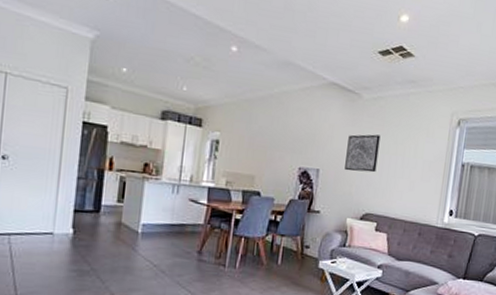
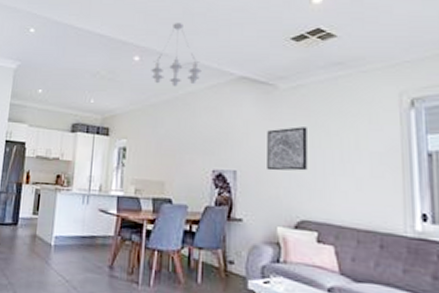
chandelier: none [248,17,297,85] -> present [151,23,202,87]

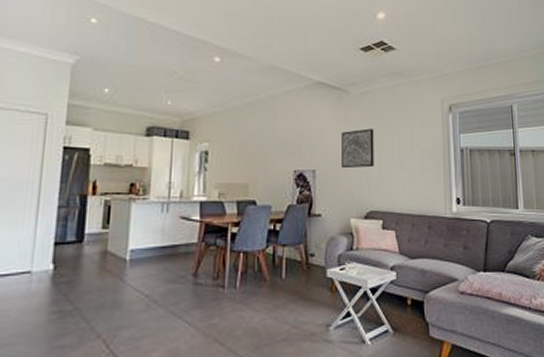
chandelier: present [151,23,202,87] -> none [232,26,282,90]

